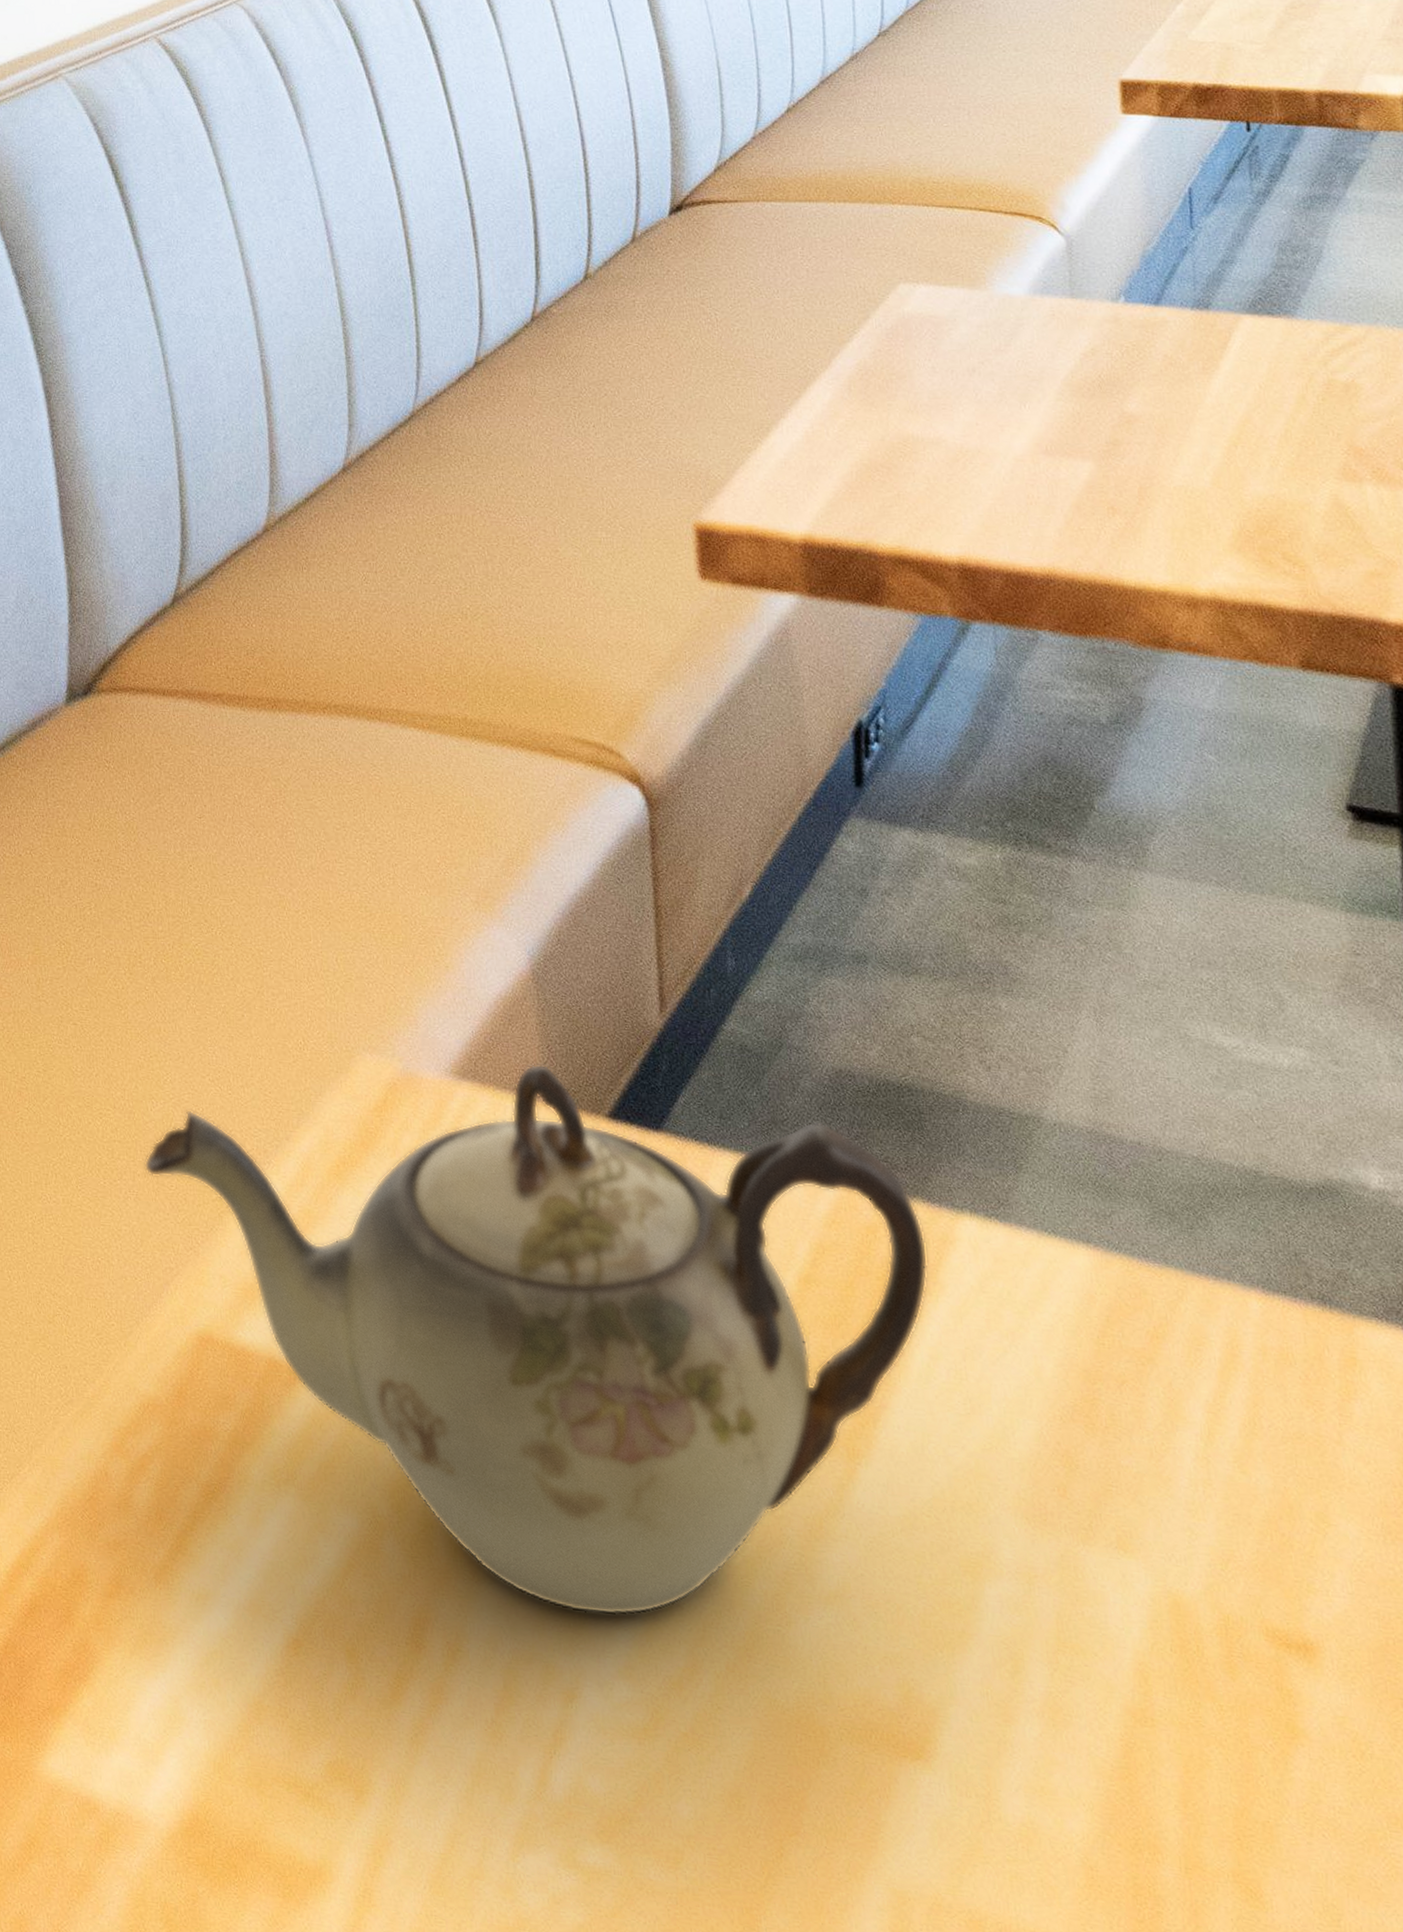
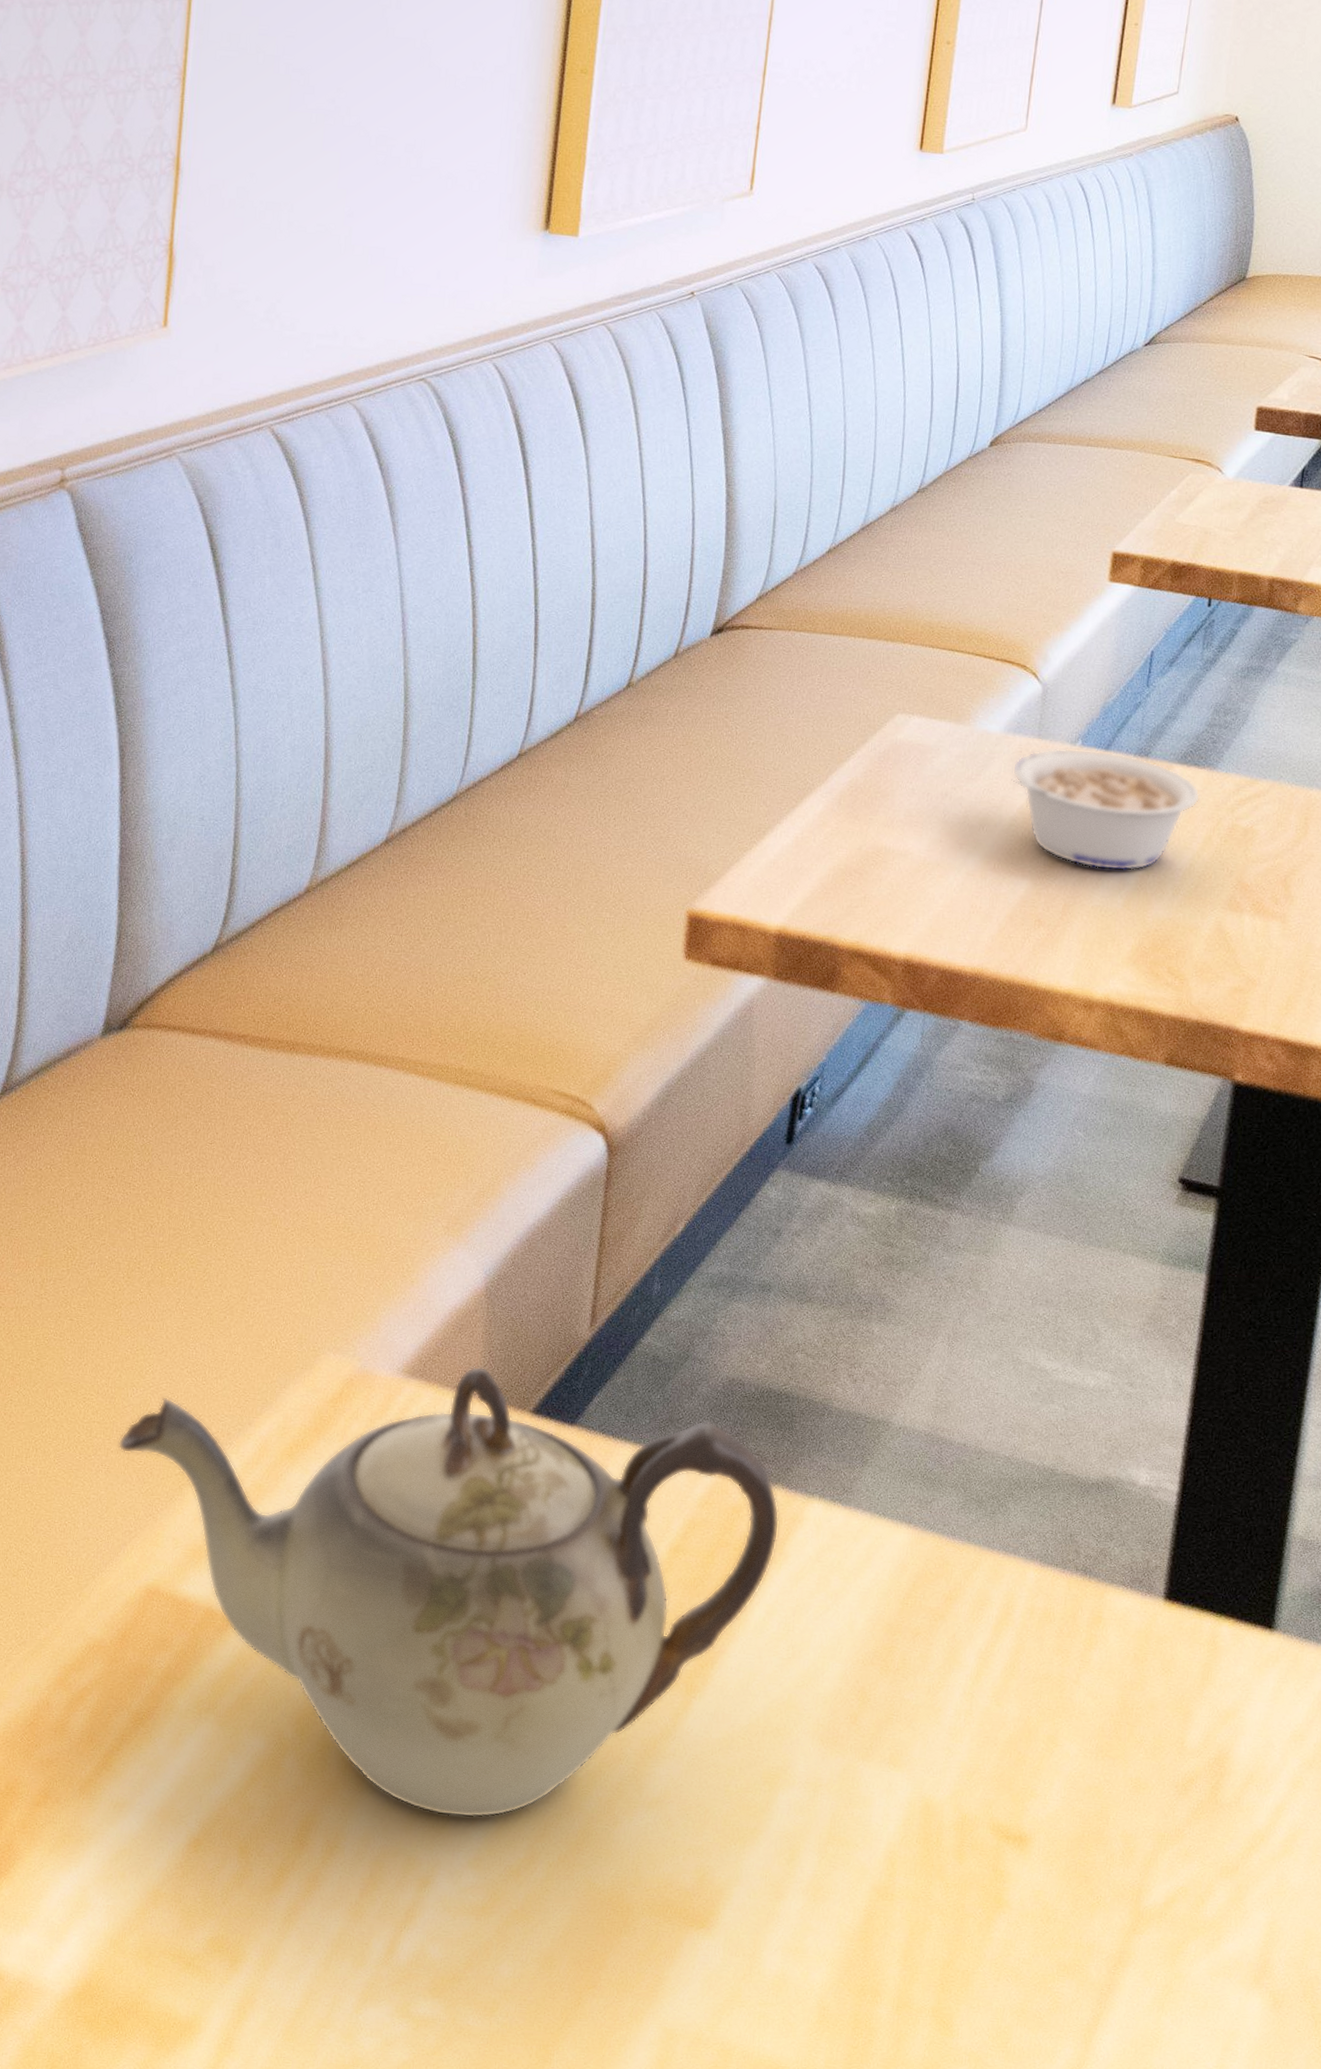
legume: none [1046,306,1283,444] -> present [1011,748,1201,871]

